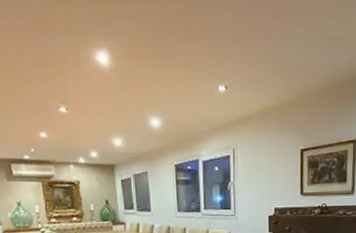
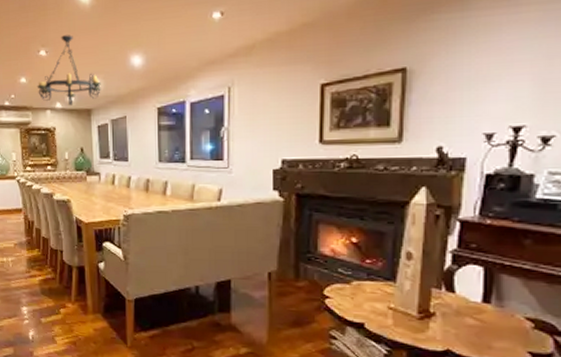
chandelier: none [58,94,123,161] -> present [37,35,101,106]

